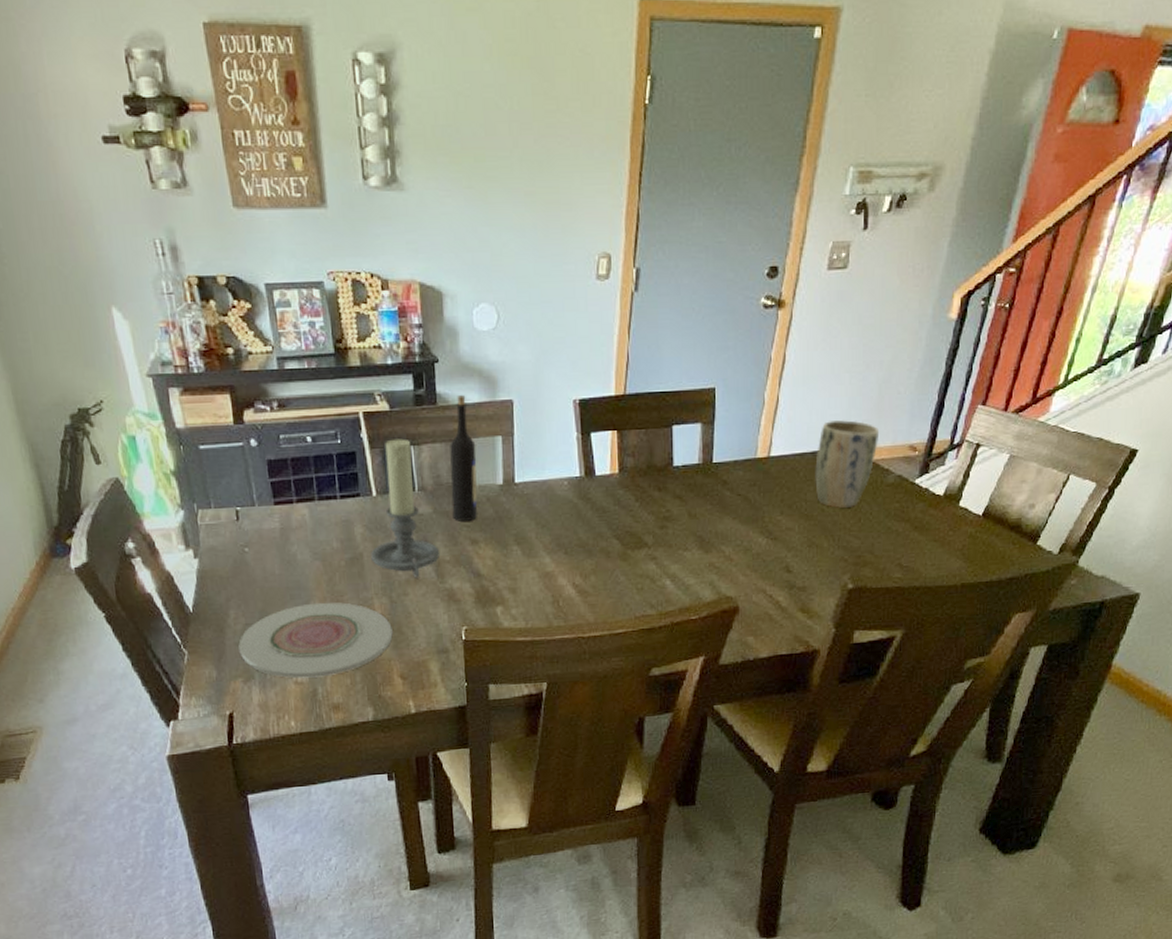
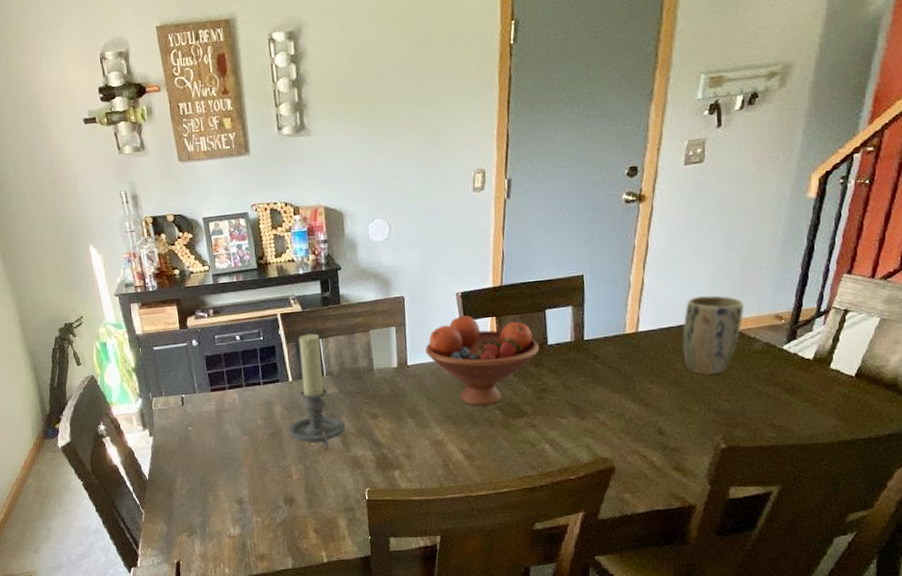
plate: present [238,602,393,679] -> none [184,469,308,533]
wine bottle: present [450,395,478,521] -> none [352,295,376,400]
fruit bowl: none [536,426,665,535] -> present [425,315,540,407]

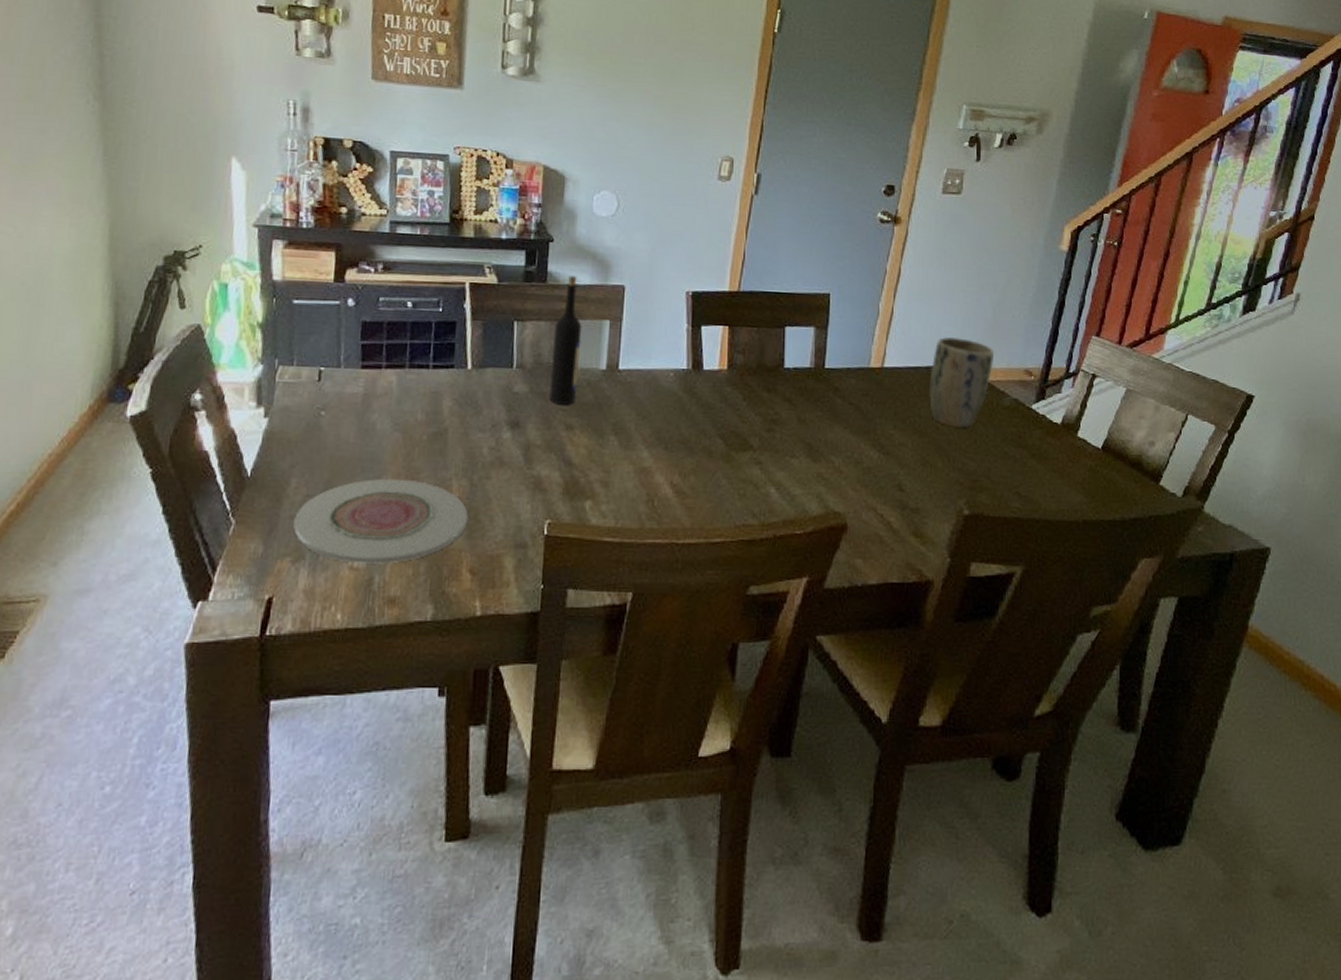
plate: none [184,469,308,533] -> present [293,478,469,564]
candle holder: present [288,333,345,448] -> none [456,312,530,461]
wine bottle: none [352,295,376,400] -> present [549,276,582,405]
fruit bowl: present [425,315,540,407] -> none [642,318,775,432]

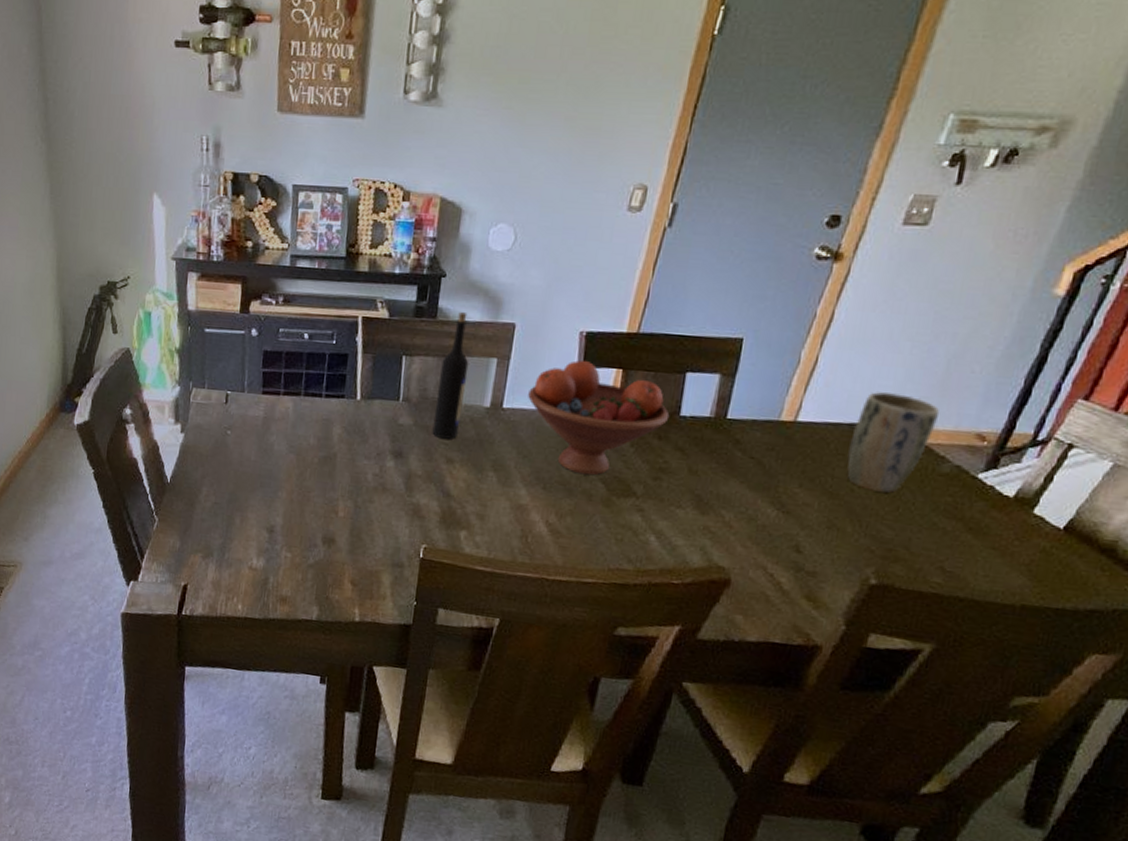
plate: present [293,478,469,564] -> none [204,493,352,568]
fruit bowl: none [642,318,775,432] -> present [528,360,670,476]

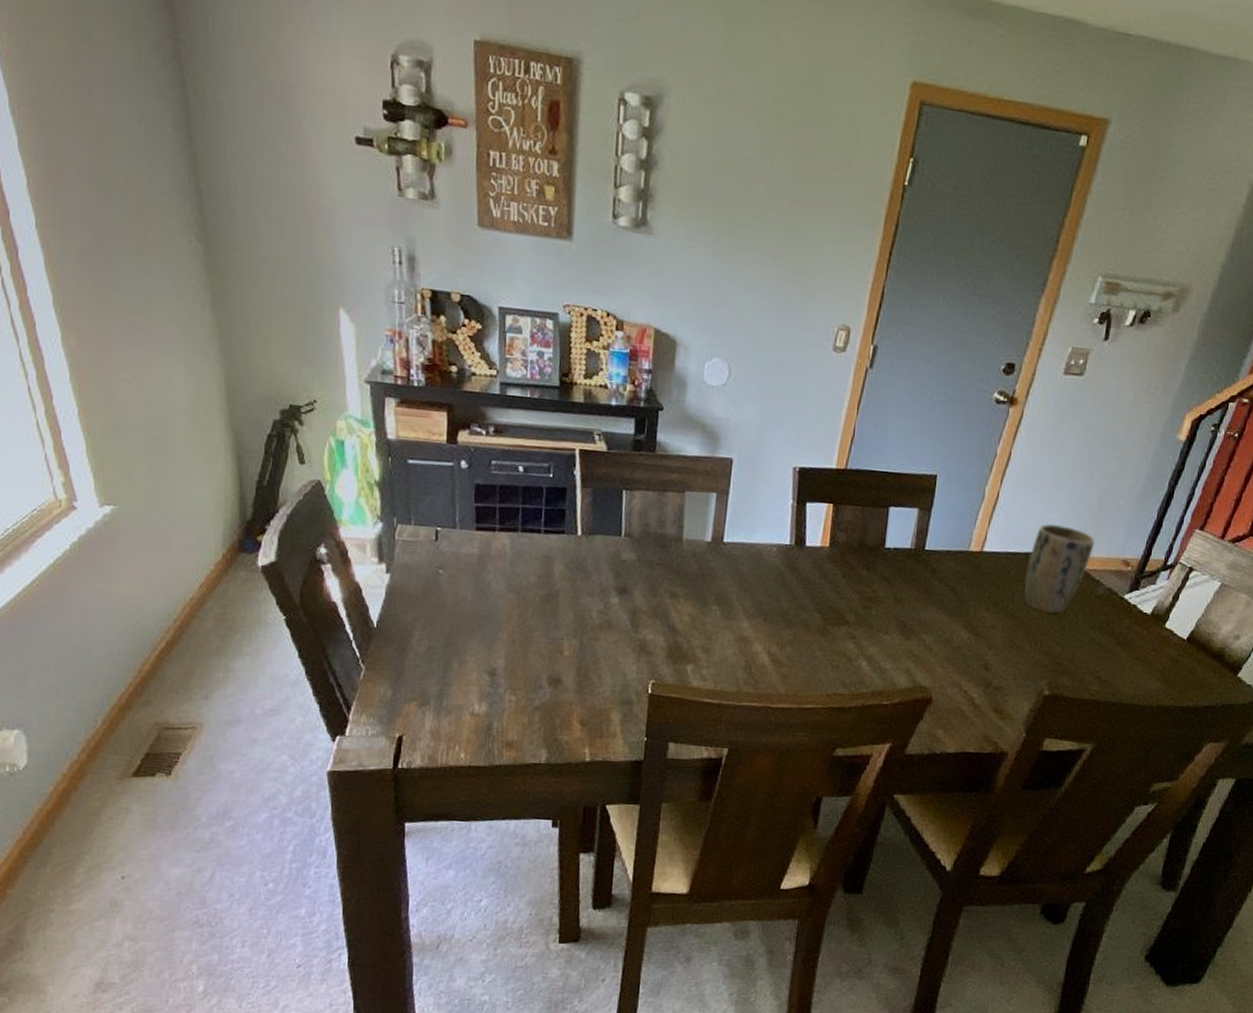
wine bottle: present [432,312,469,439] -> none [655,446,689,574]
fruit bowl: present [528,360,670,476] -> none [747,494,876,606]

